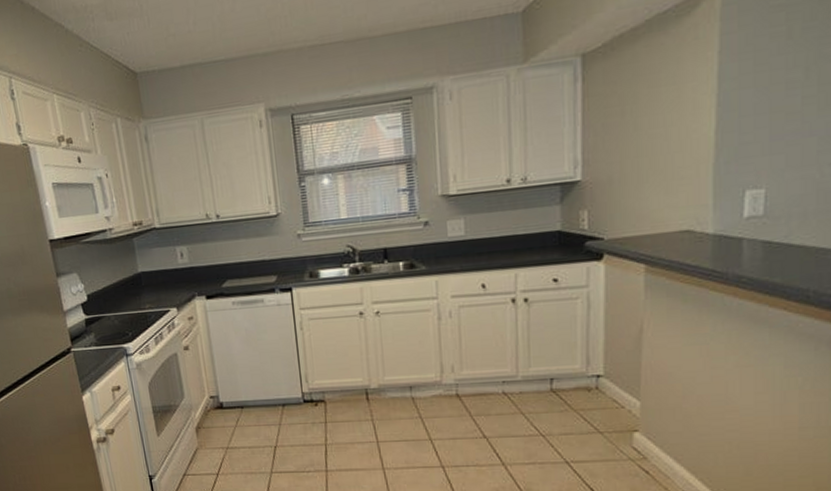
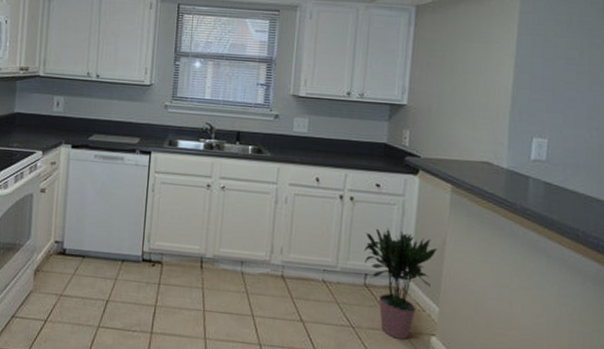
potted plant: none [546,325,634,440] -> present [364,228,438,340]

